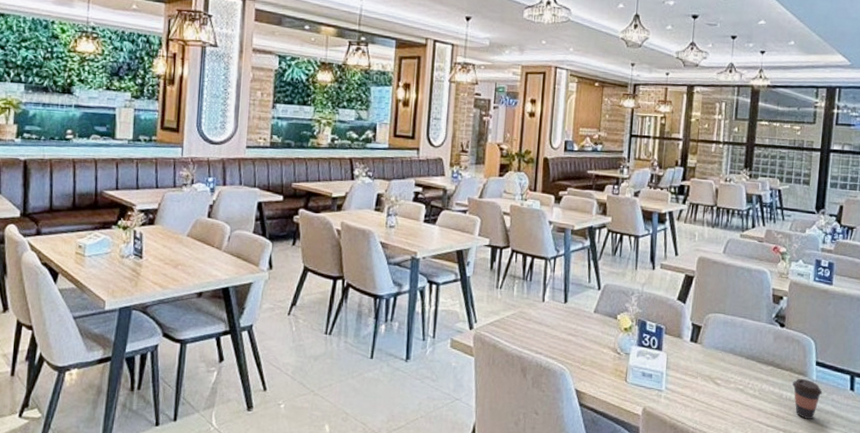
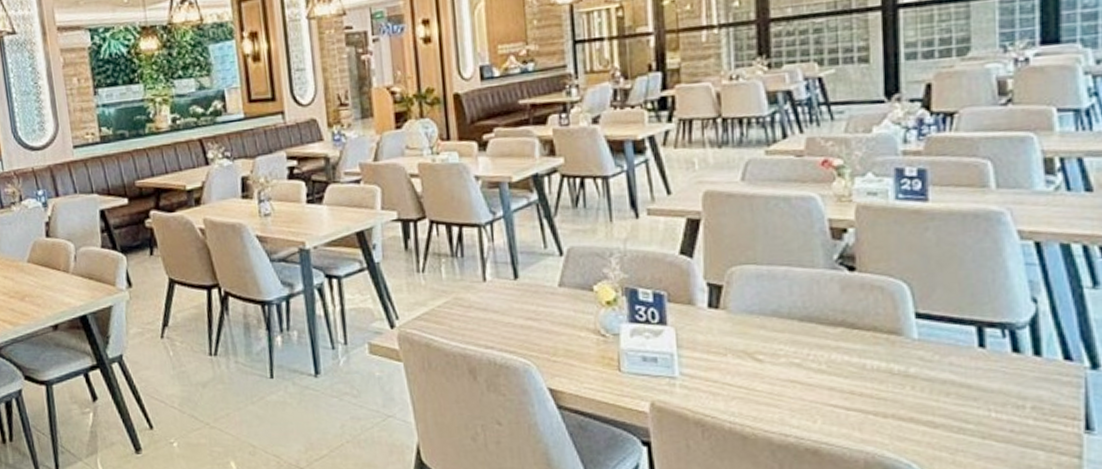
coffee cup: present [792,379,822,419] -> none [880,339,931,394]

